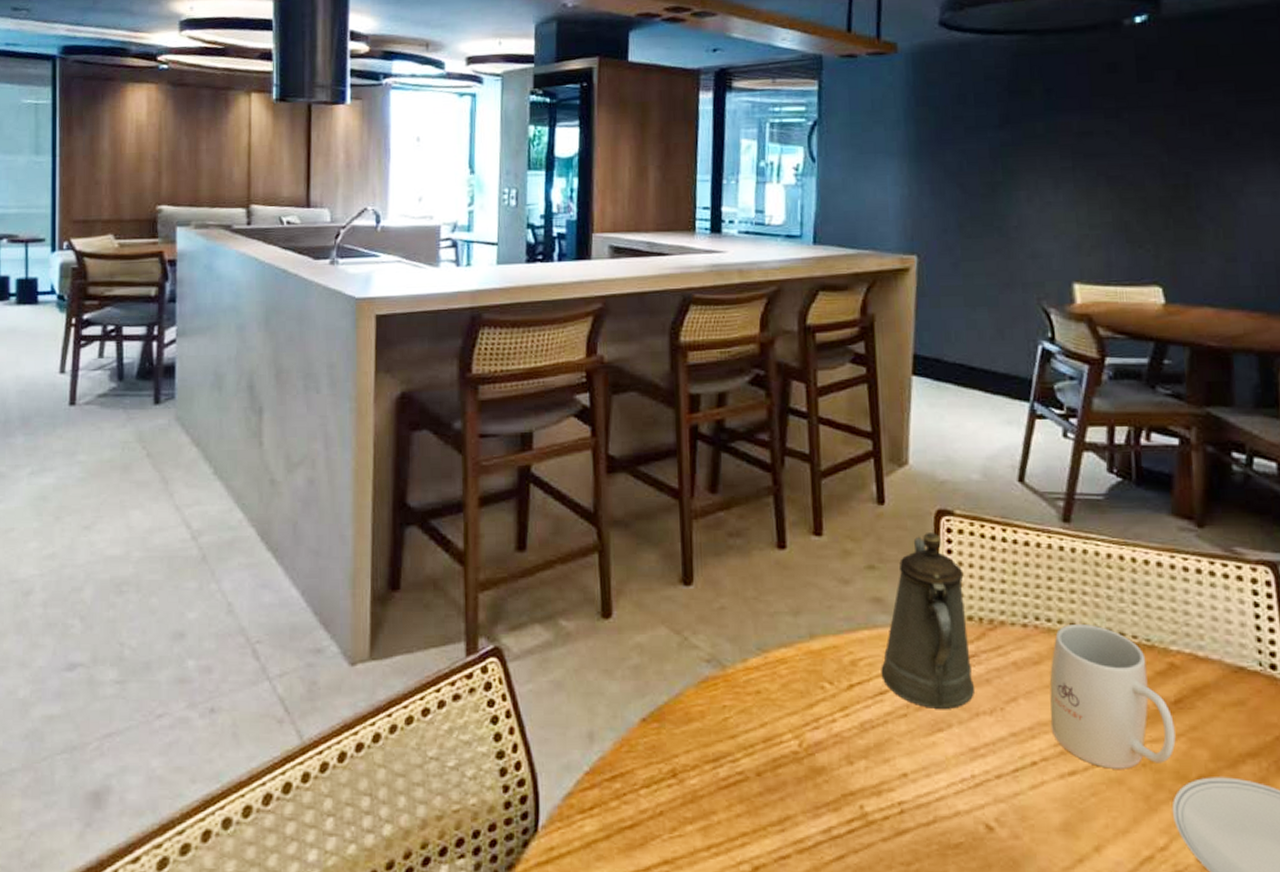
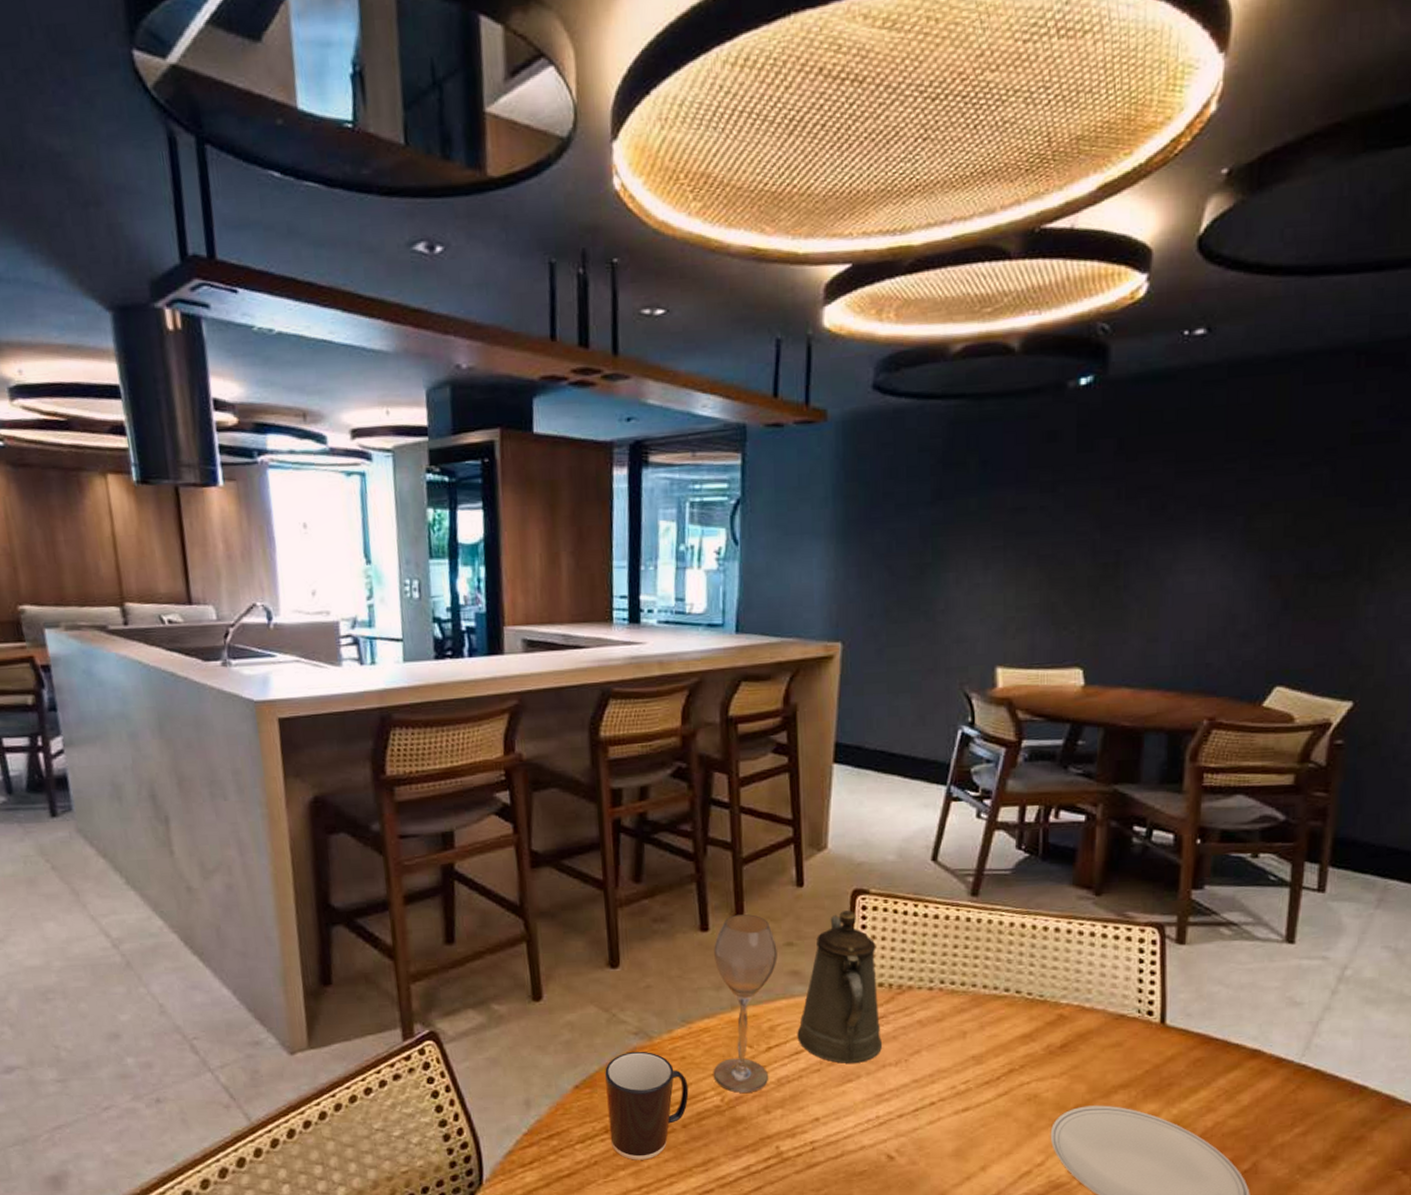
mug: none [674,681,764,813] -> present [605,1051,689,1160]
wineglass: none [790,532,859,737] -> present [713,914,778,1093]
mug: present [1049,623,1176,769] -> none [949,984,1059,1104]

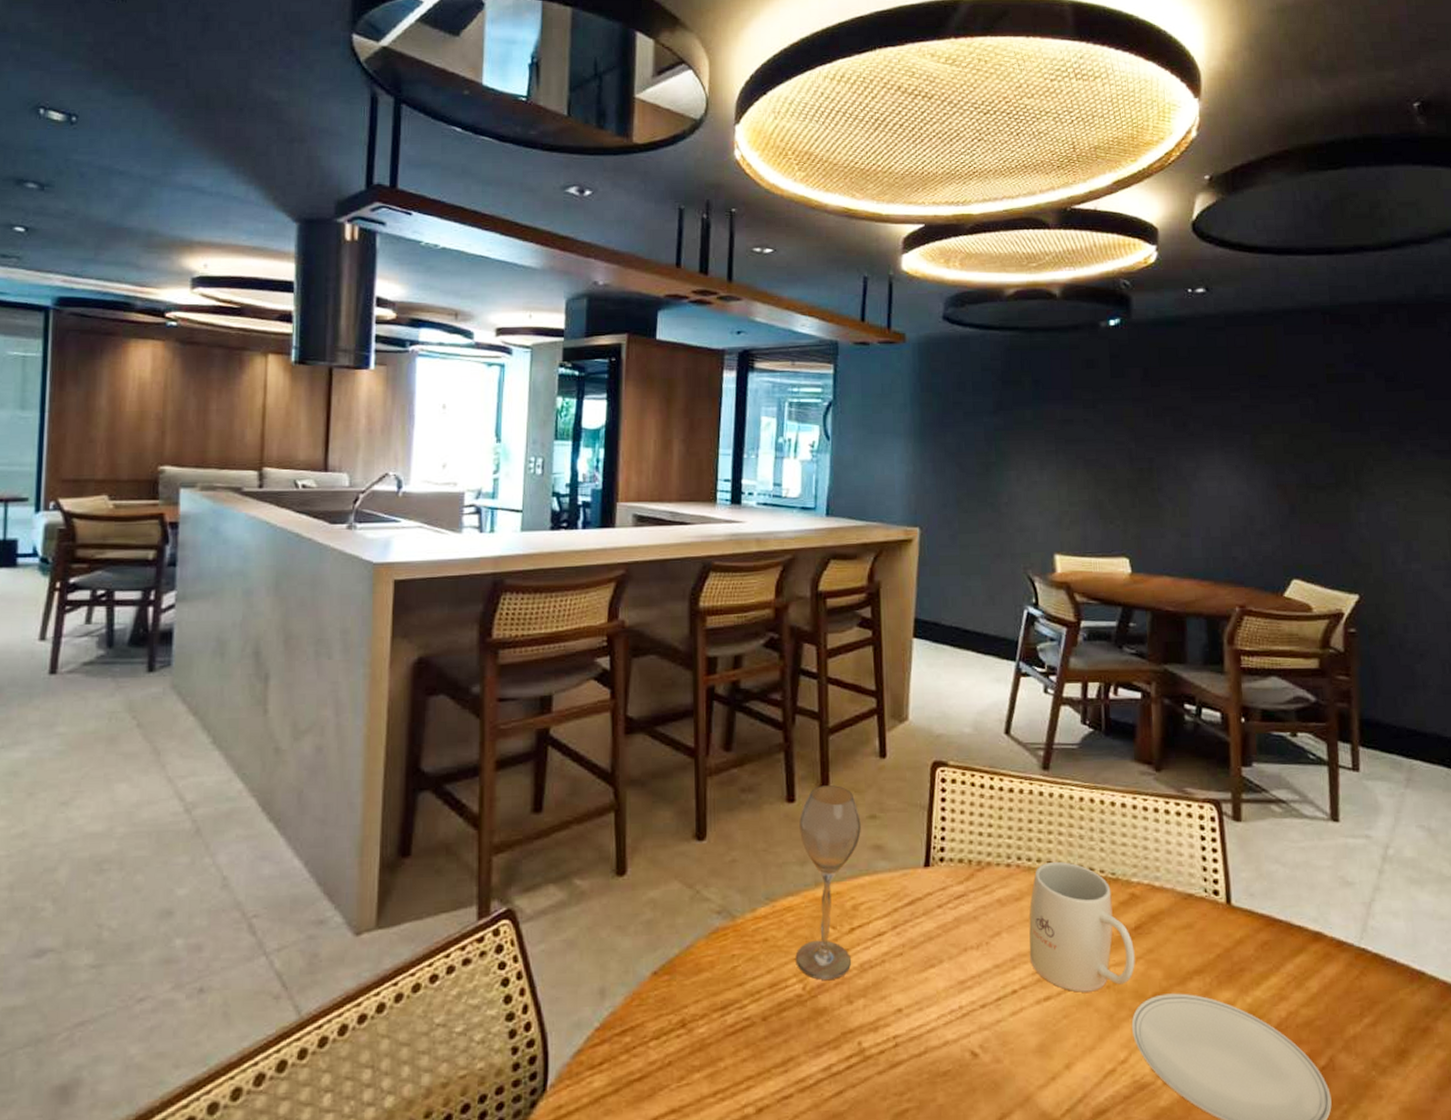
mug: present [605,1051,689,1160] -> none [685,932,770,1060]
coffee pot: present [797,910,882,1063] -> none [880,783,963,946]
mug: none [949,984,1059,1104] -> present [1029,861,1135,993]

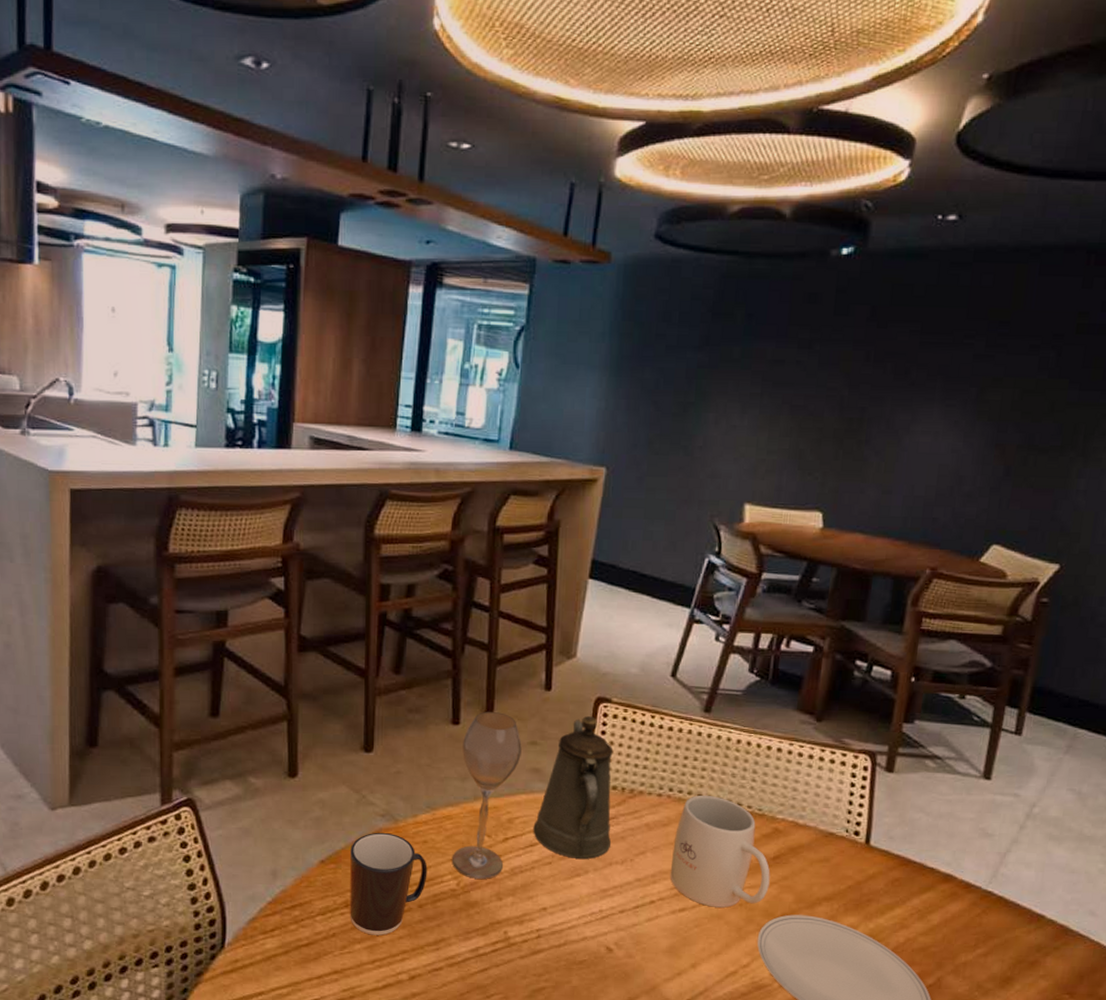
mug: none [685,932,770,1060] -> present [350,832,428,936]
coffee pot: none [880,783,963,946] -> present [533,716,614,859]

